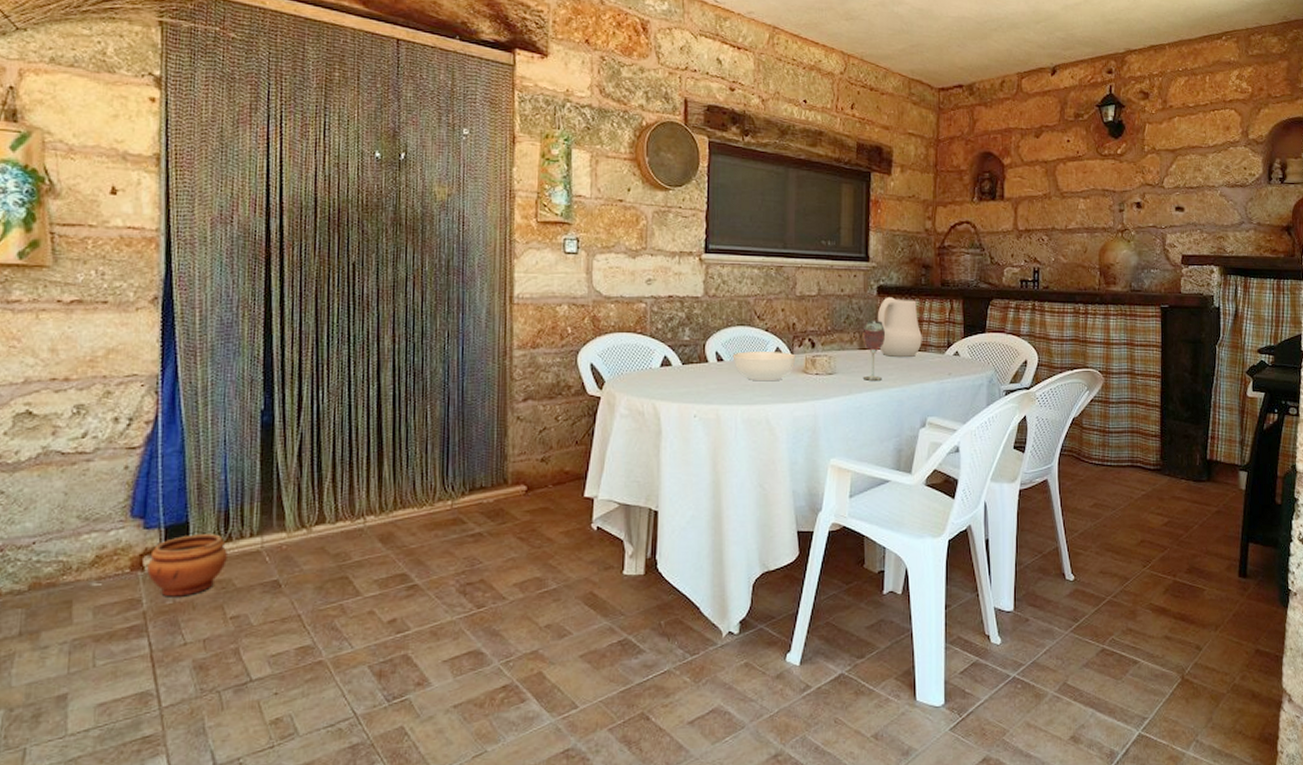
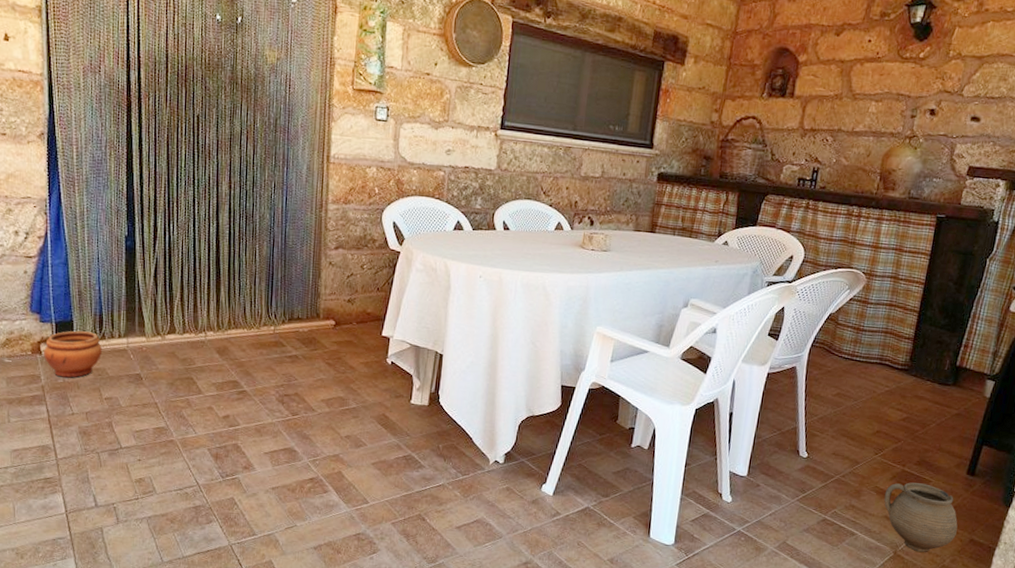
bowl: present [732,351,796,382] -> none [518,223,575,253]
wineglass: present [862,320,886,380] -> none [635,205,661,261]
pitcher: present [877,297,922,358] -> none [653,184,695,243]
pottery: none [1160,593,1241,672] -> present [883,482,958,552]

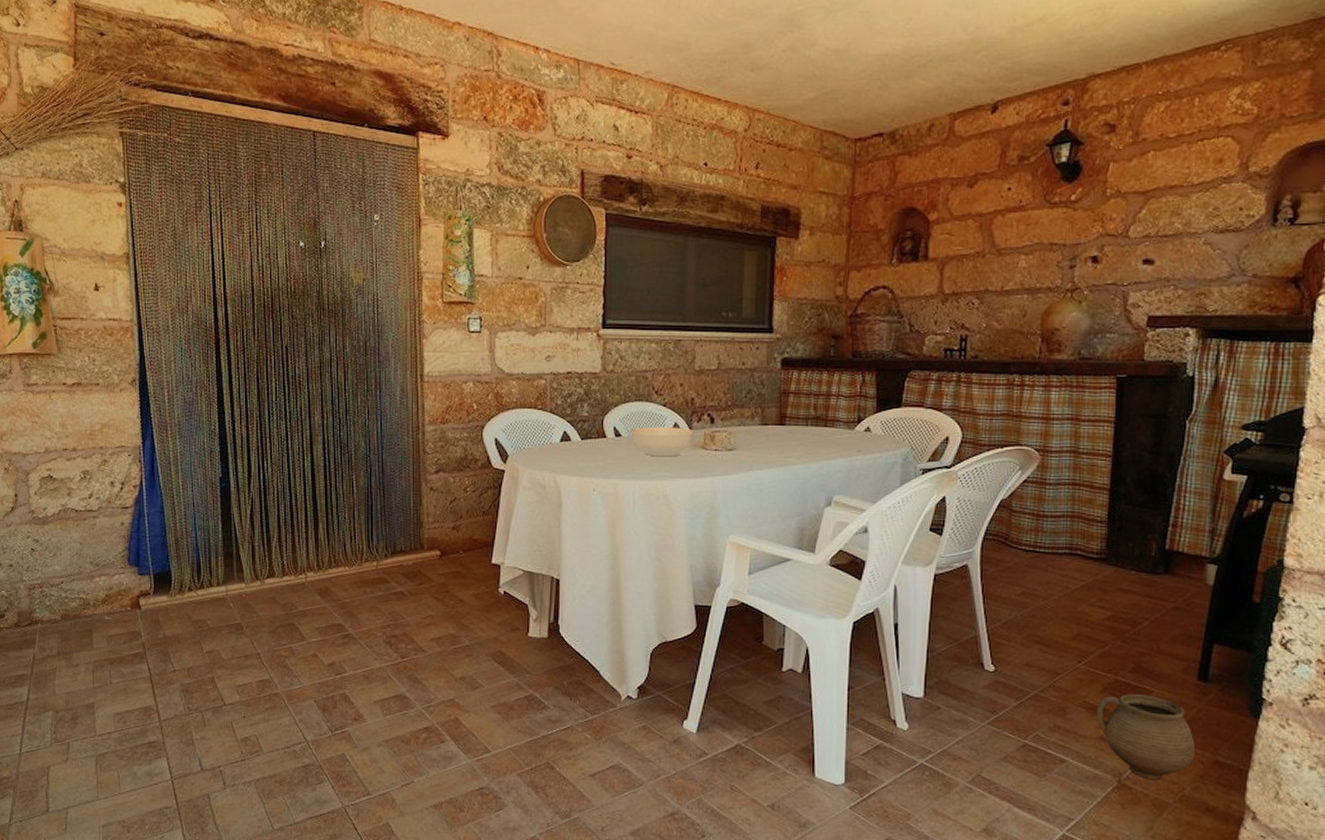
planter pot: present [44,330,102,378] -> none [143,581,201,632]
bowl: none [518,223,575,253] -> present [630,427,695,457]

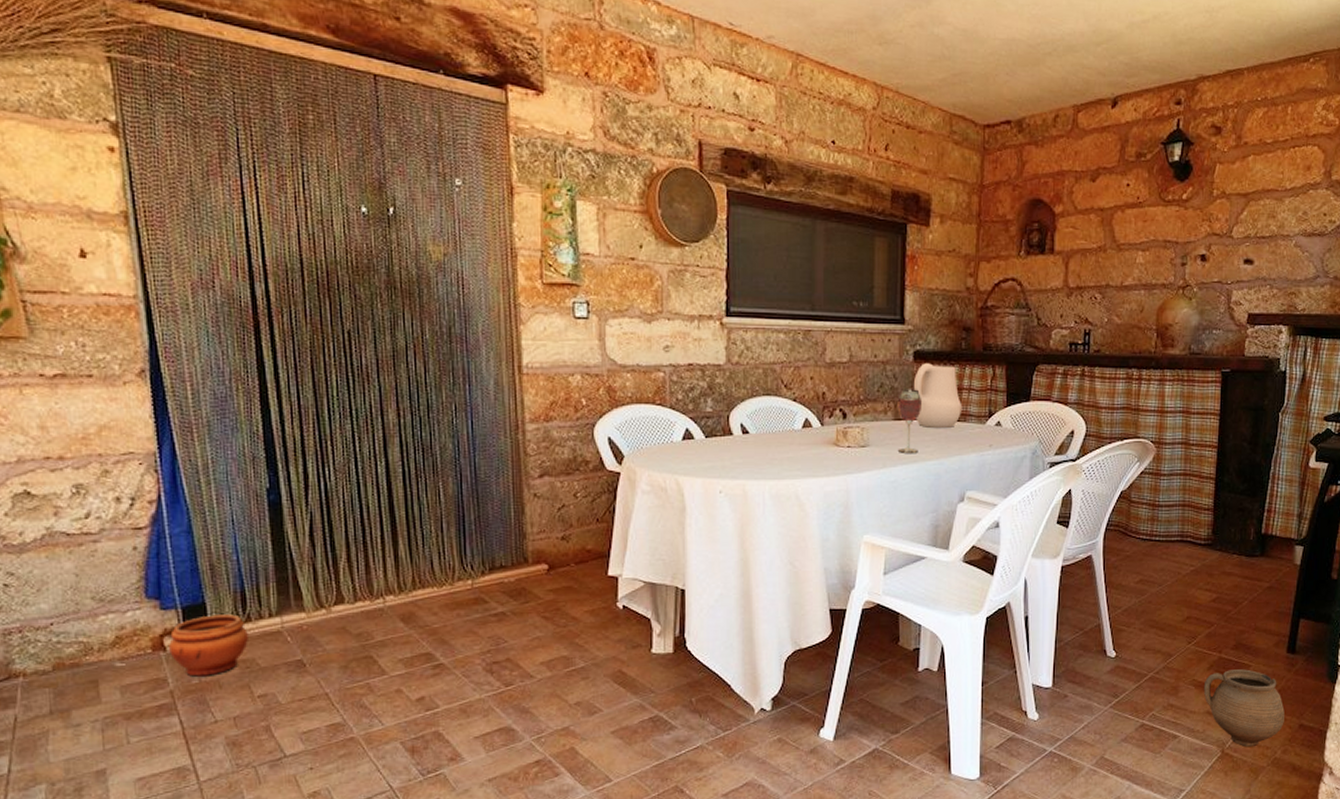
planter pot: none [143,581,201,632] -> present [169,614,248,677]
bowl: present [630,427,695,457] -> none [758,423,826,455]
wineglass: none [764,395,790,457] -> present [897,389,923,453]
pitcher: none [780,370,829,434] -> present [913,363,961,429]

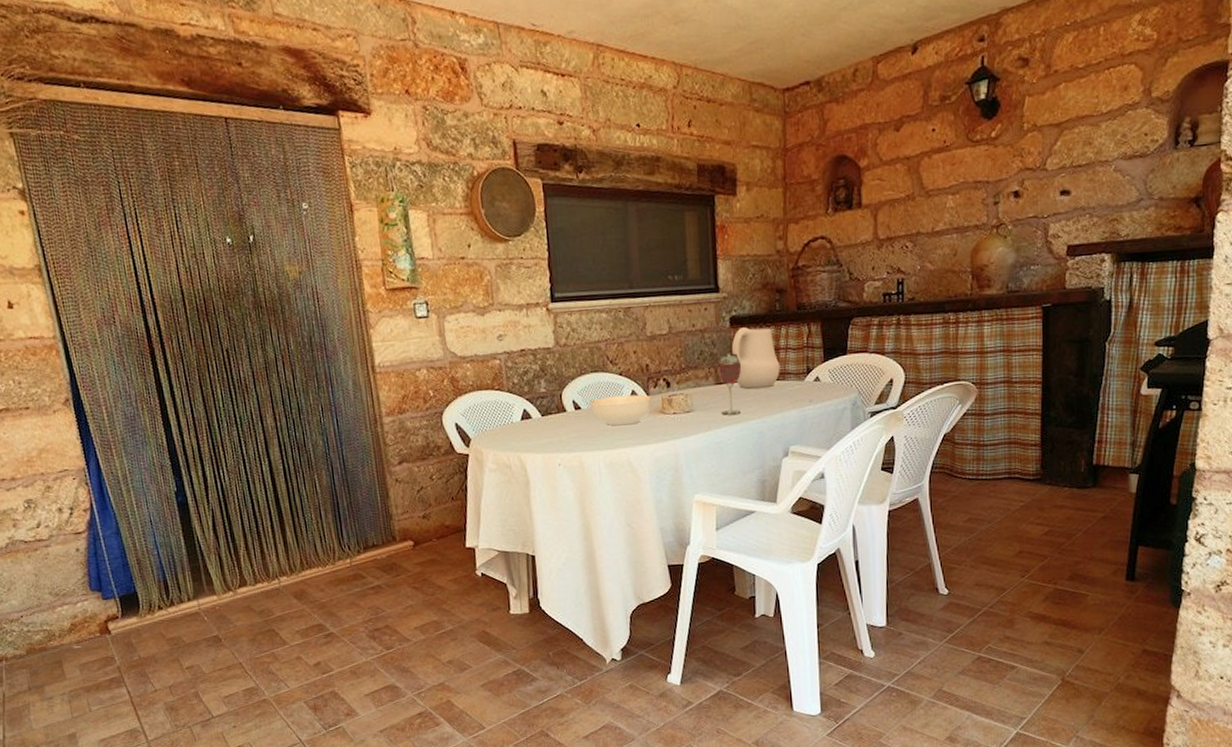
planter pot: present [169,614,248,677] -> none [112,600,174,654]
bowl: none [758,423,826,455] -> present [589,394,652,426]
pottery: present [1203,669,1285,746] -> none [1040,599,1126,674]

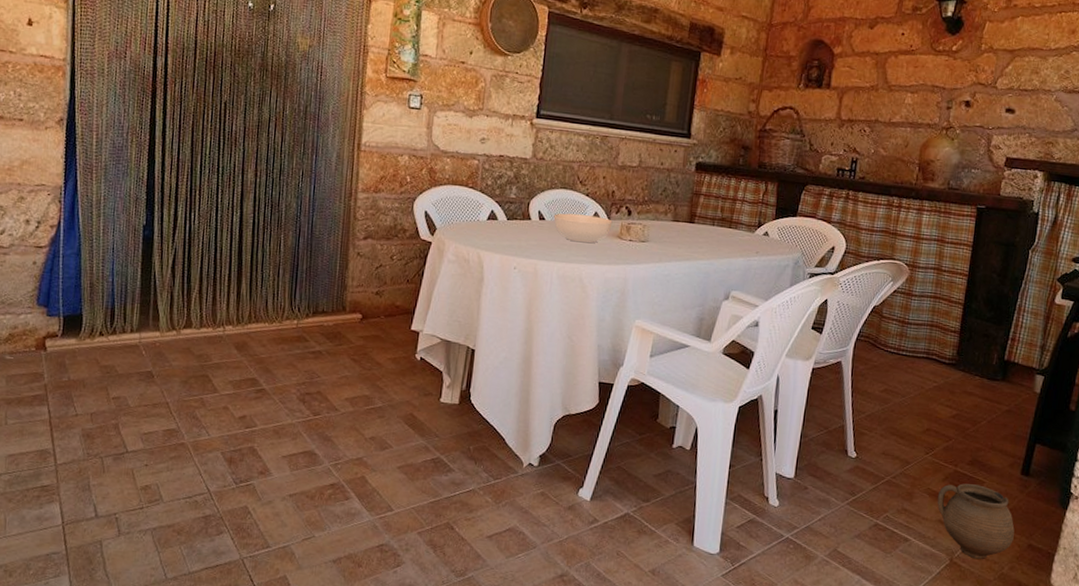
wineglass: present [717,353,742,415] -> none [674,194,700,252]
pitcher: present [731,327,780,390] -> none [692,174,735,234]
pottery: none [1040,599,1126,674] -> present [937,483,1015,559]

